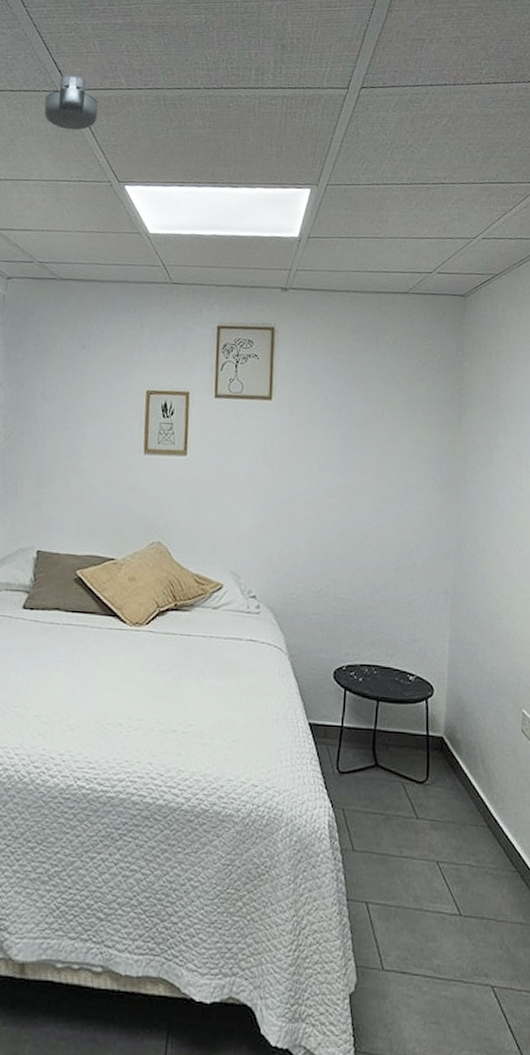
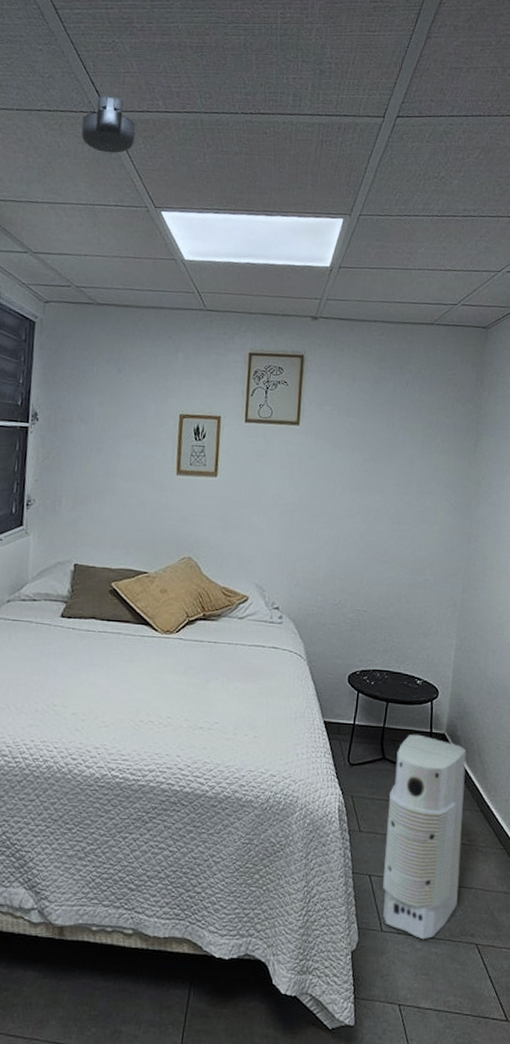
air purifier: none [381,737,468,981] -> present [382,734,467,940]

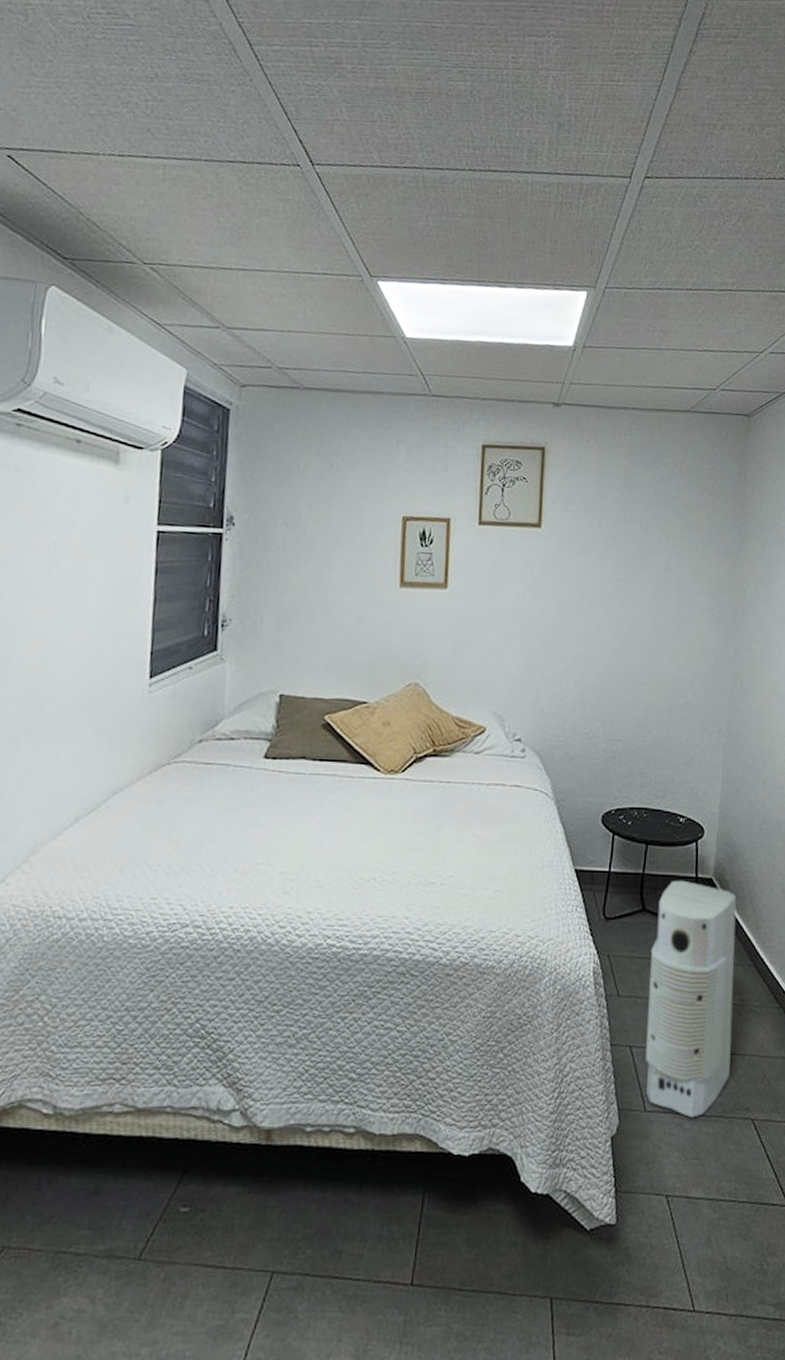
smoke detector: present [81,94,136,154] -> none [282,145,347,214]

